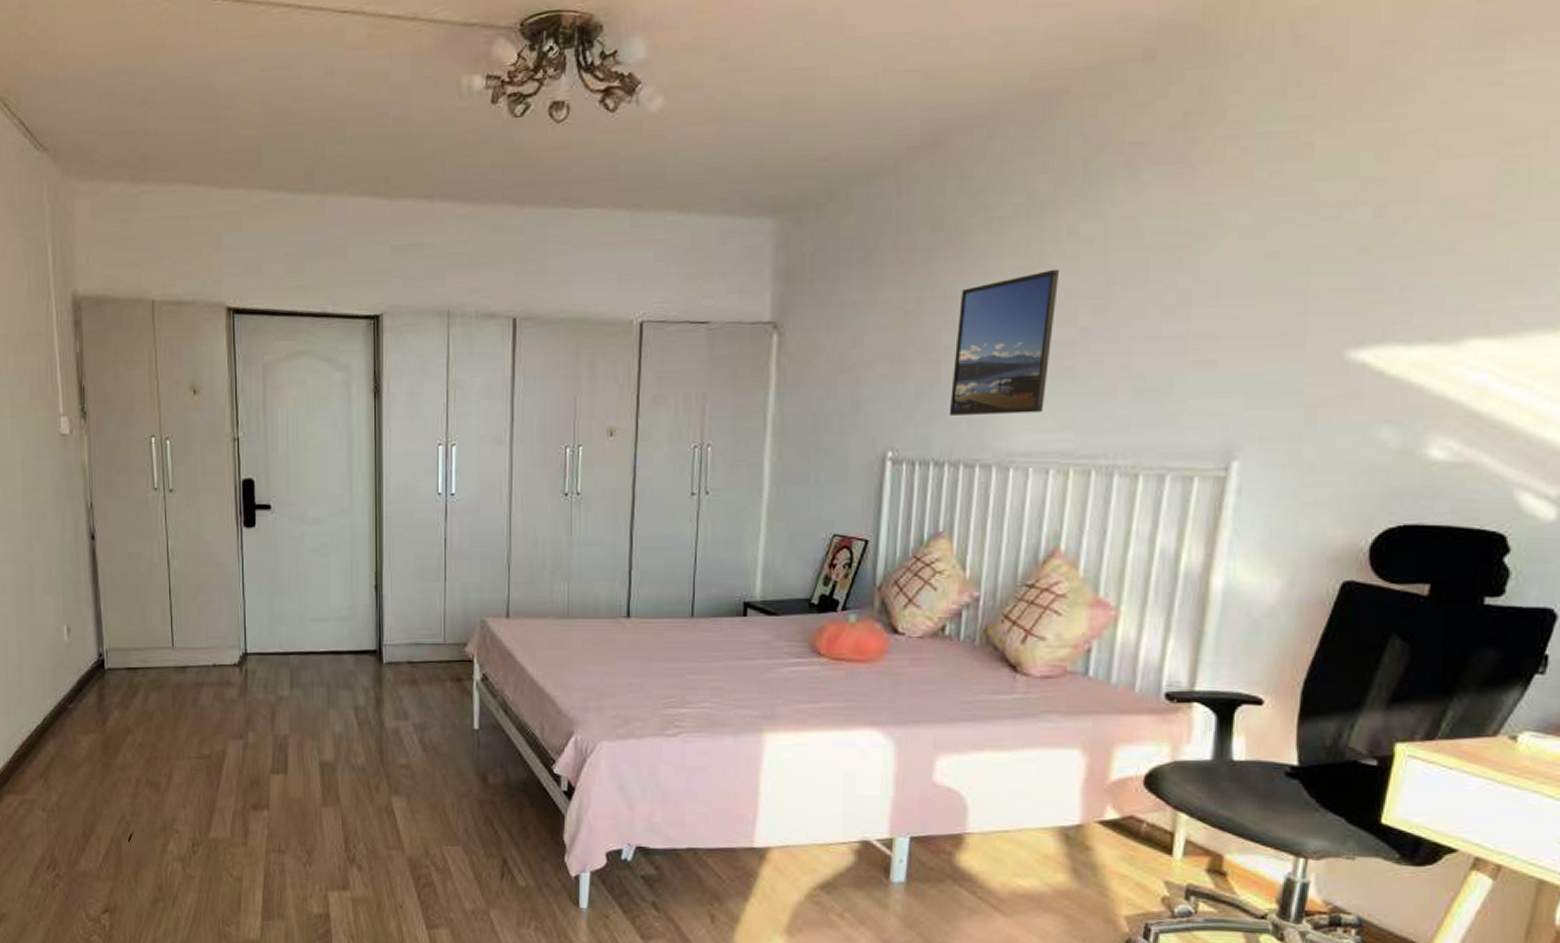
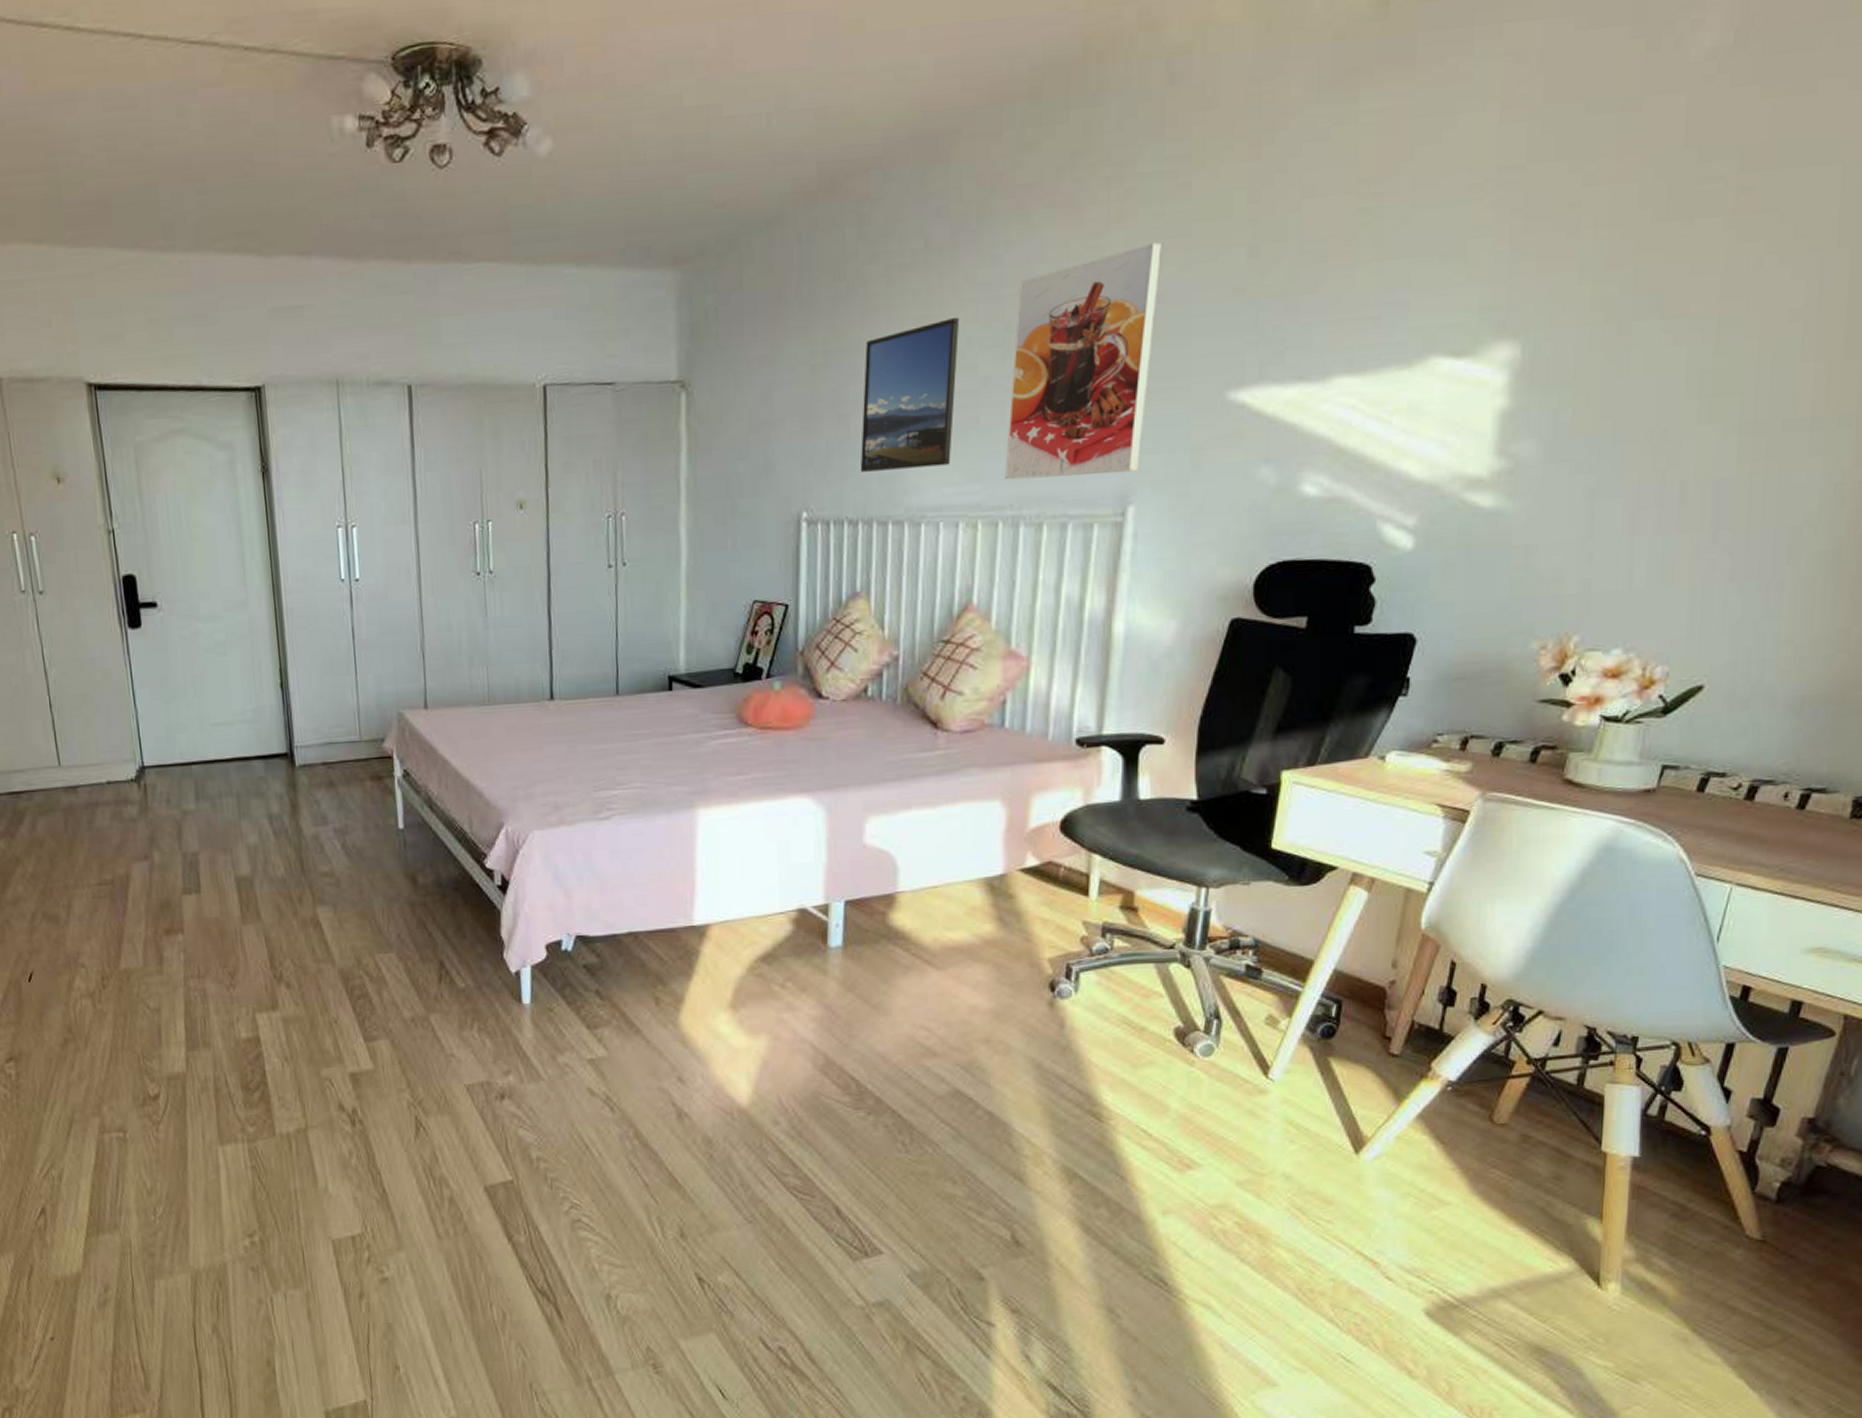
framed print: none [1100,200,1281,430] -> present [1005,241,1163,480]

